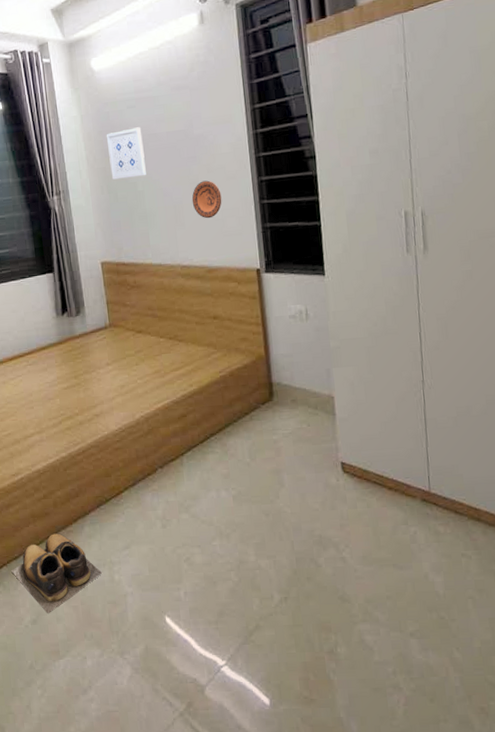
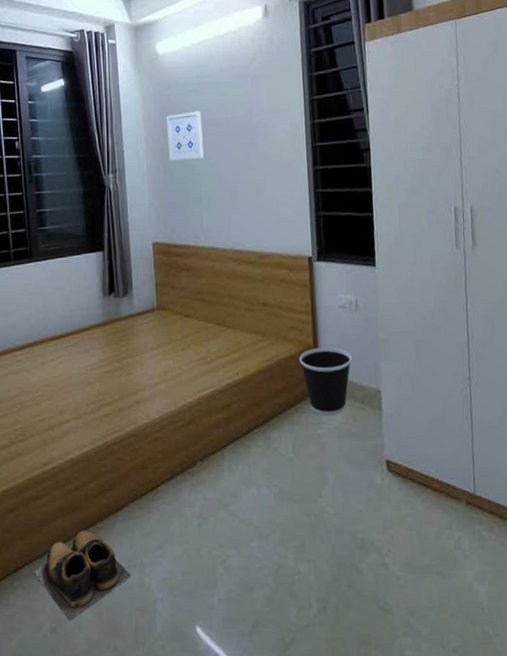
decorative plate: present [191,180,222,219] -> none [247,166,277,205]
wastebasket: none [251,357,304,423] -> present [299,347,352,417]

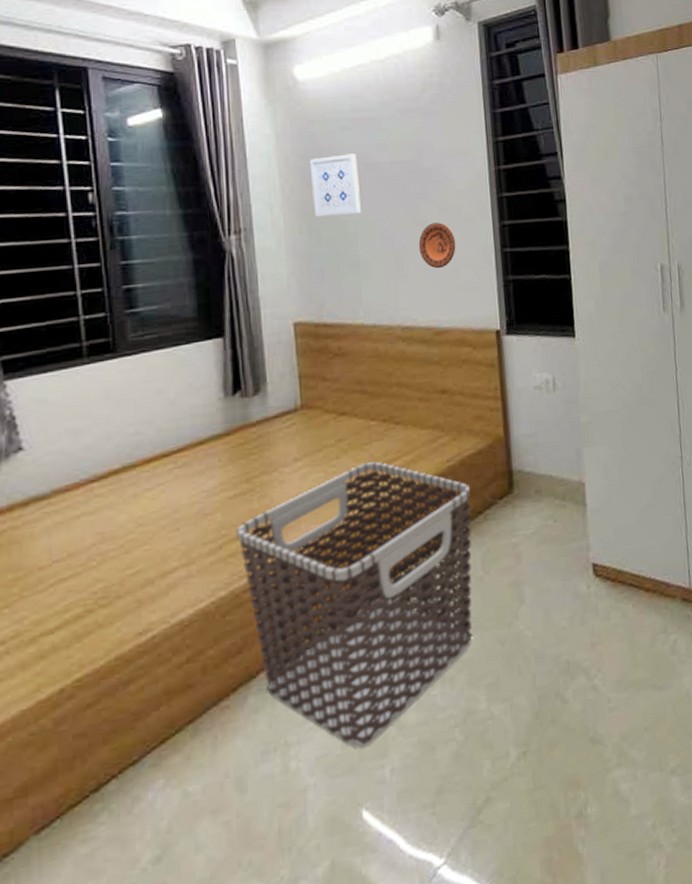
shoes: present [33,530,131,621] -> none [124,713,271,842]
clothes hamper: none [110,355,285,579] -> present [237,461,472,749]
decorative plate: none [247,166,277,205] -> present [418,222,456,269]
wastebasket: present [299,347,352,417] -> none [487,437,550,521]

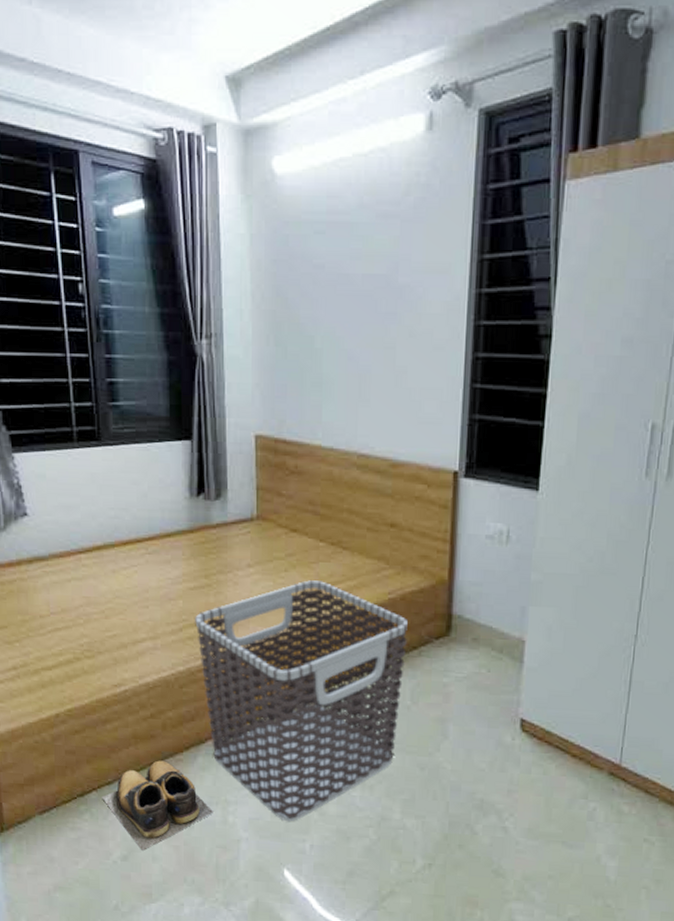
shoes: none [124,713,271,842] -> present [102,760,213,851]
wall art: present [309,153,361,217] -> none [281,261,330,329]
decorative plate: present [418,222,456,269] -> none [383,347,423,398]

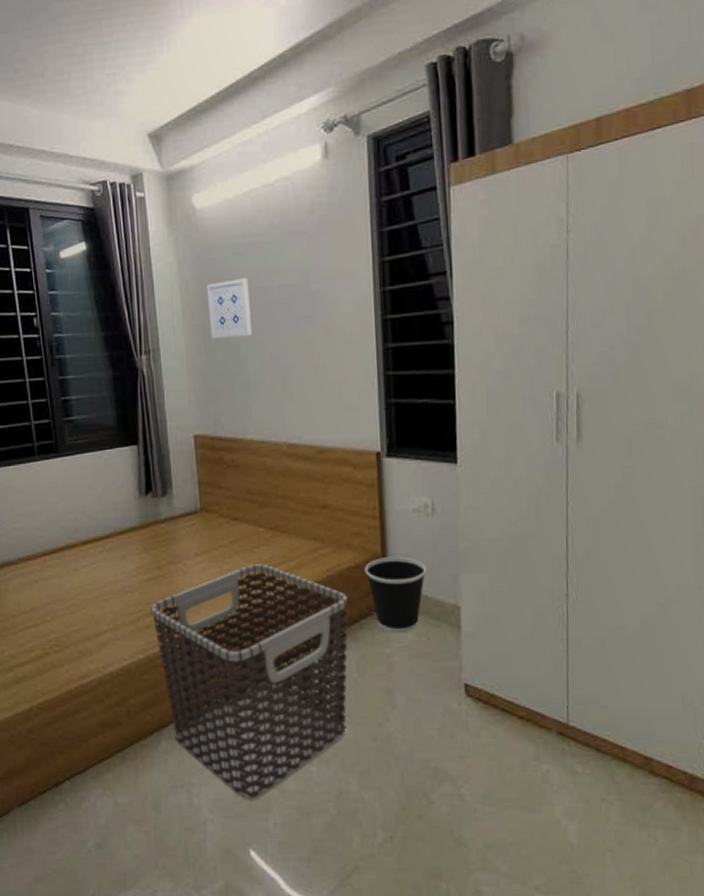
shoes: present [102,760,213,851] -> none [75,747,179,837]
wall art: none [281,261,330,329] -> present [206,278,252,339]
wastebasket: none [429,584,494,664] -> present [365,557,426,634]

